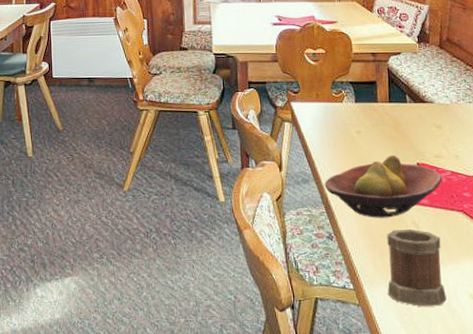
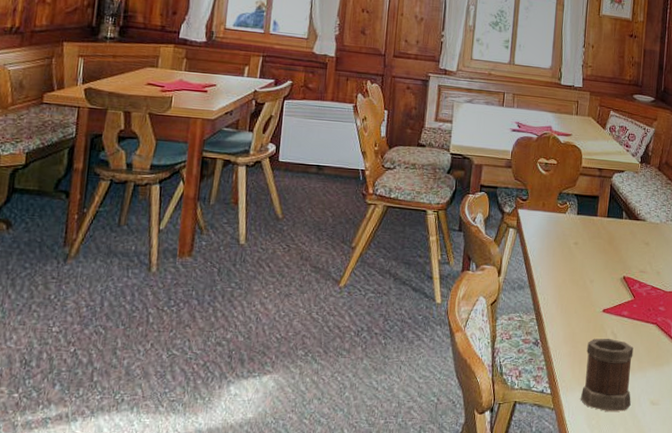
fruit bowl: present [324,156,442,218] -> none [538,268,643,327]

